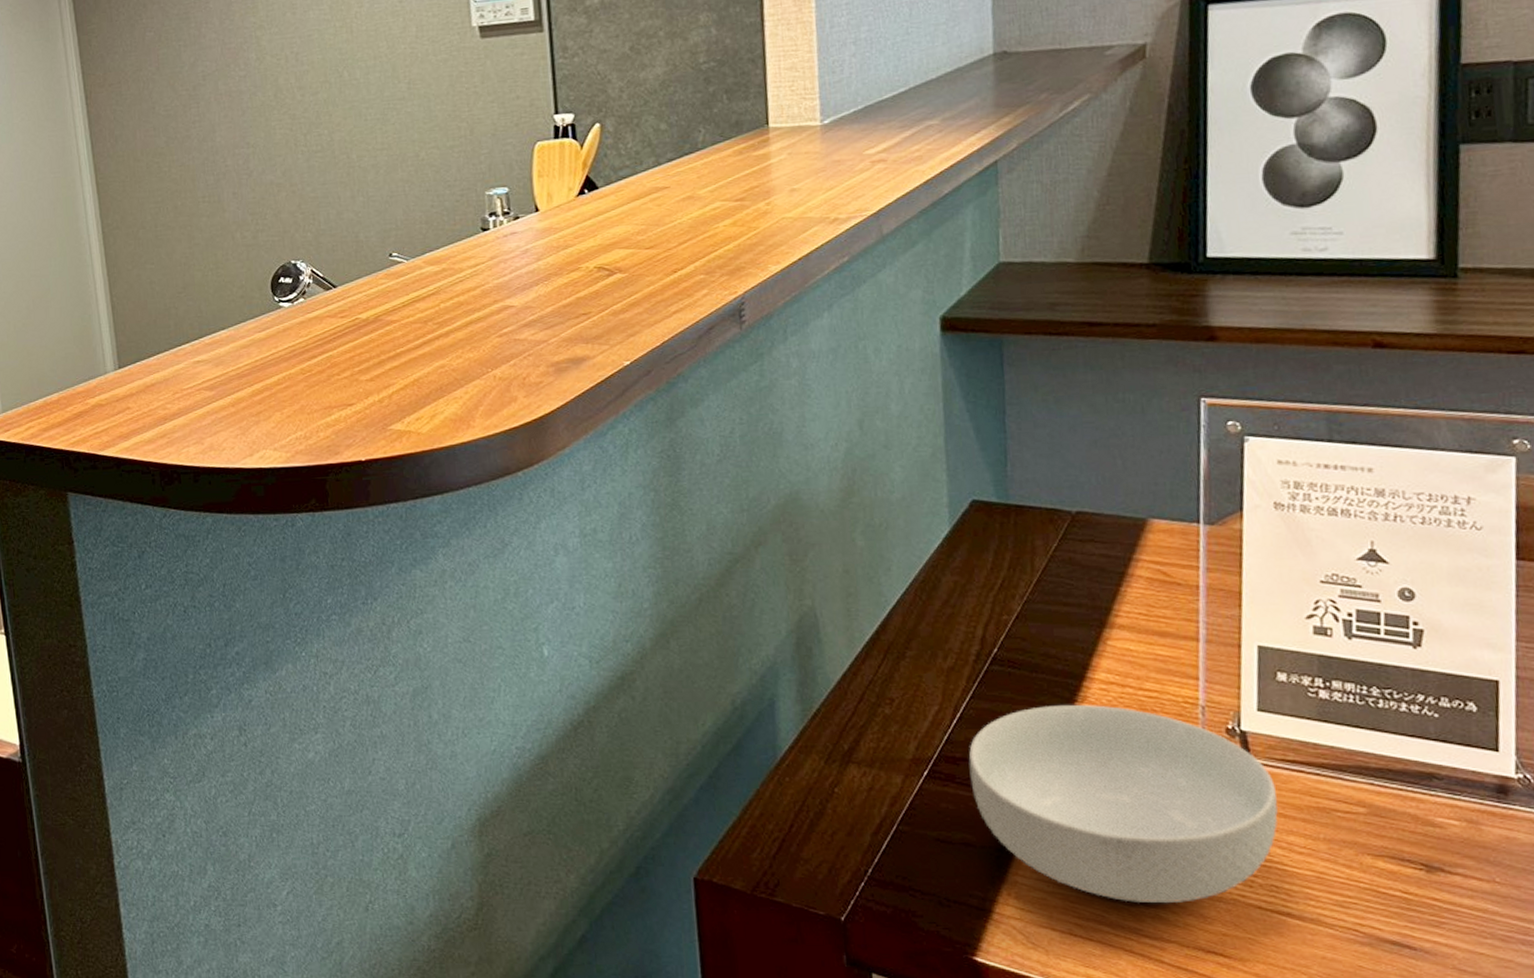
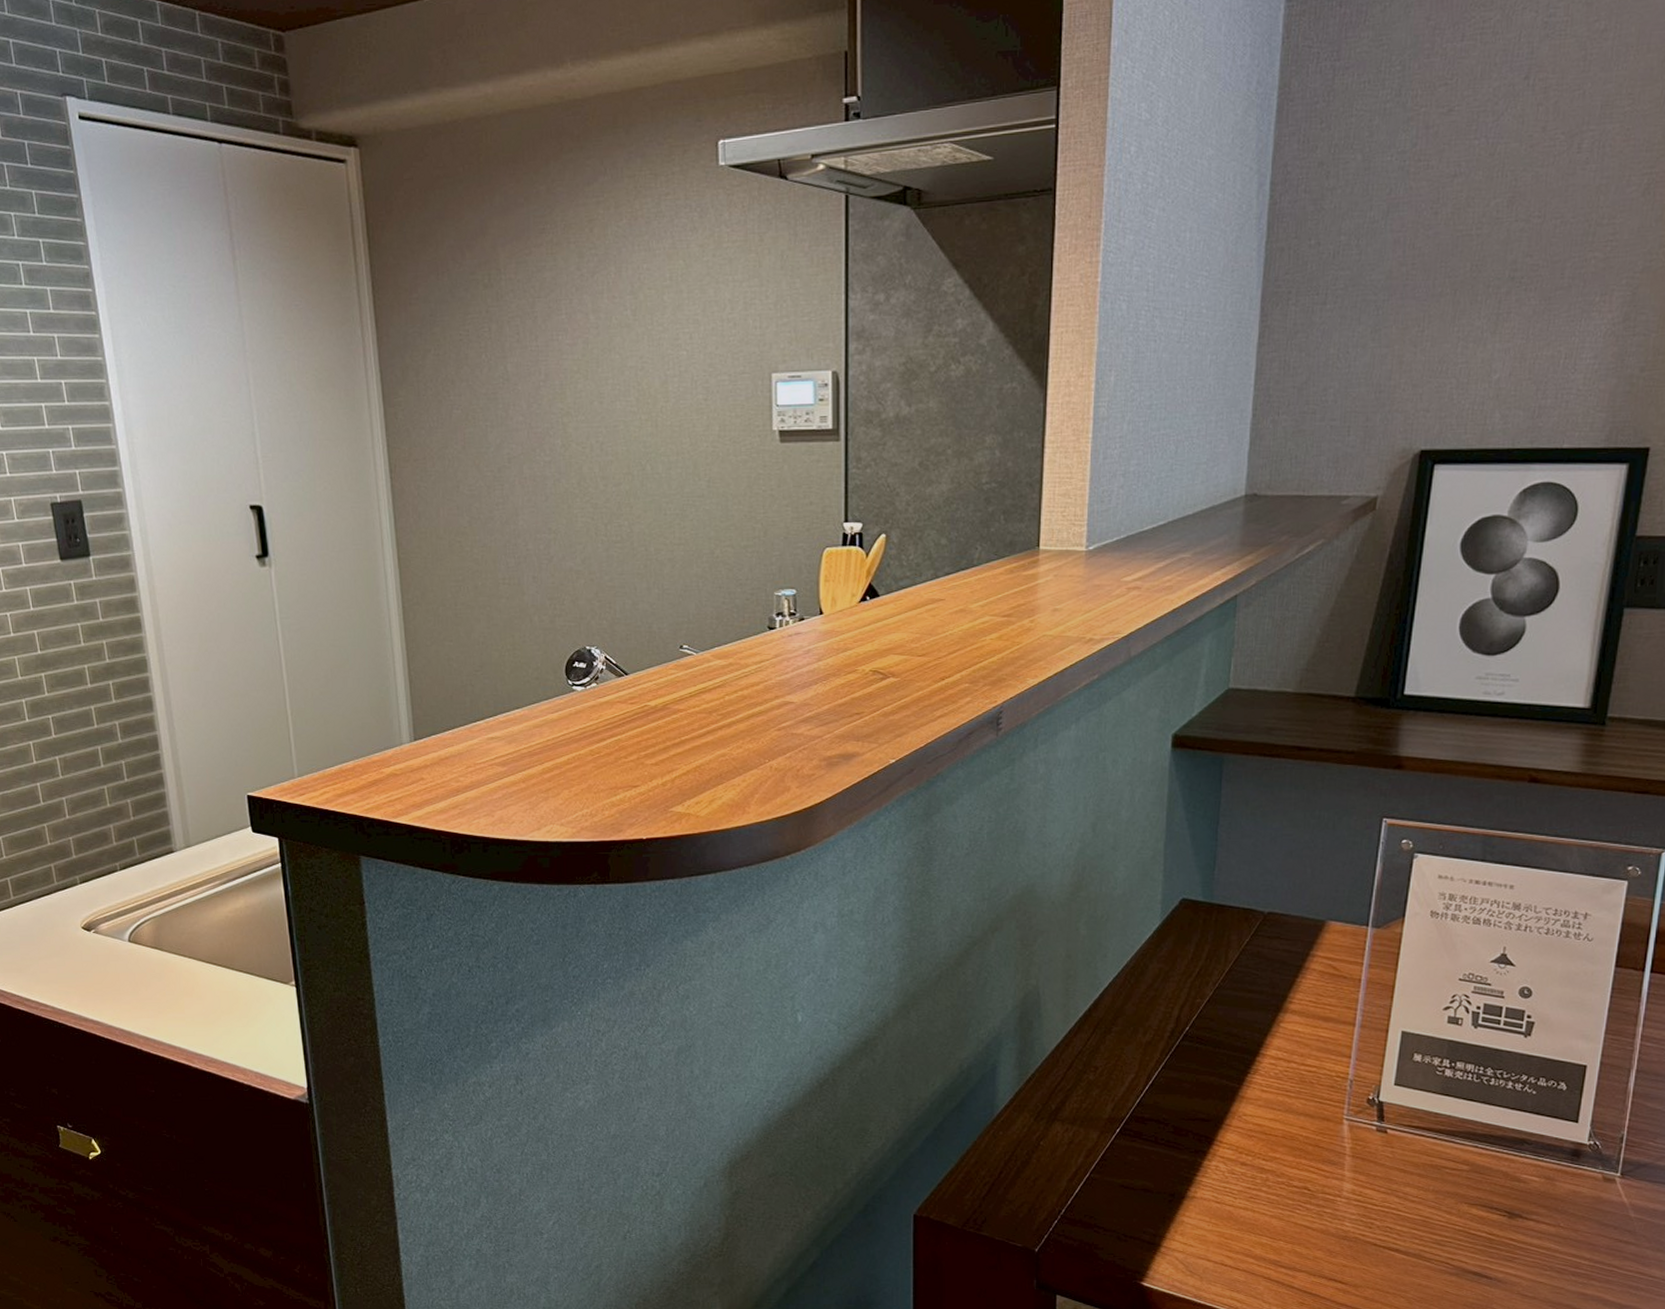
cereal bowl: present [968,704,1279,904] -> none [1154,1075,1401,1241]

